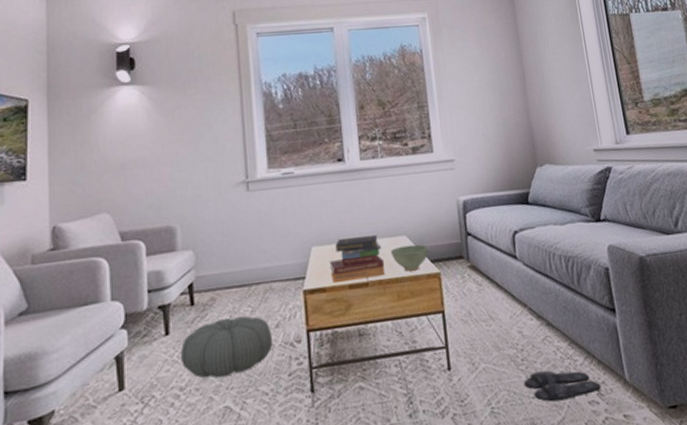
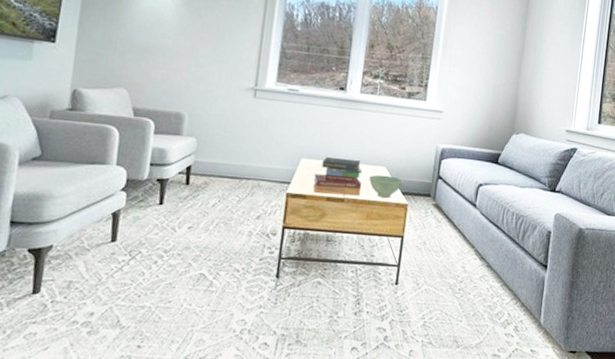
pouf: present [180,315,273,378] -> none [169,202,253,250]
slippers: present [525,370,601,402] -> none [456,301,519,328]

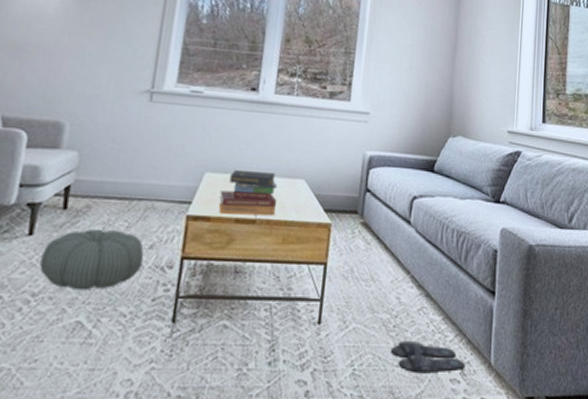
pouf: none [169,202,253,250] -> present [39,229,145,291]
bowl: present [369,174,403,198] -> none [285,189,325,217]
slippers: none [456,301,519,328] -> present [391,340,466,374]

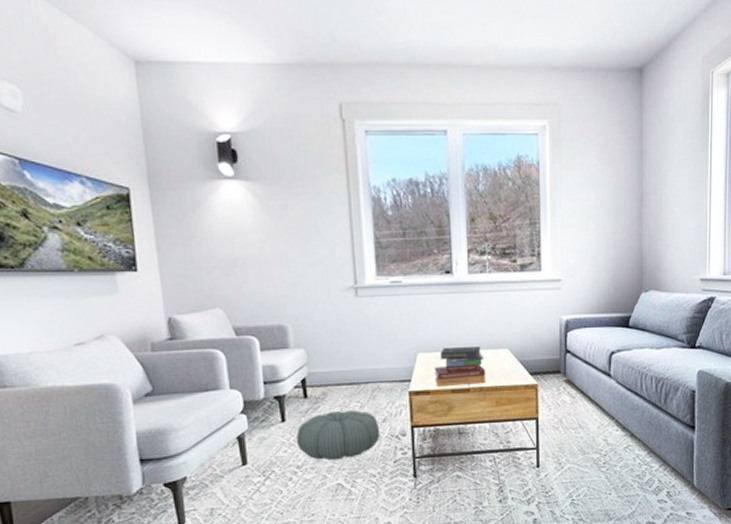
slippers: present [391,340,466,374] -> none [604,473,671,498]

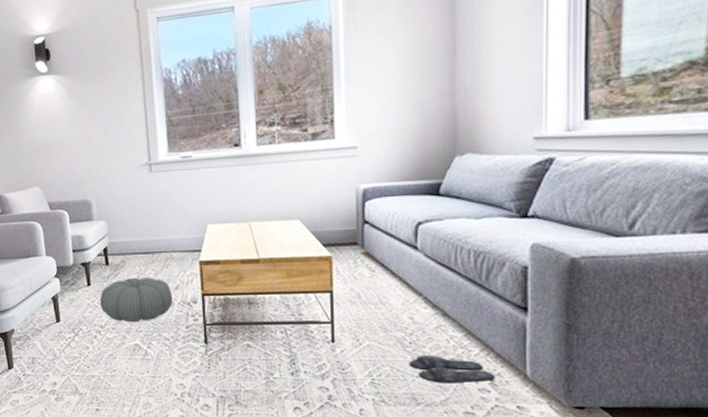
books: present [434,347,486,386] -> none [223,218,276,257]
slippers: none [604,473,671,498] -> present [410,354,496,384]

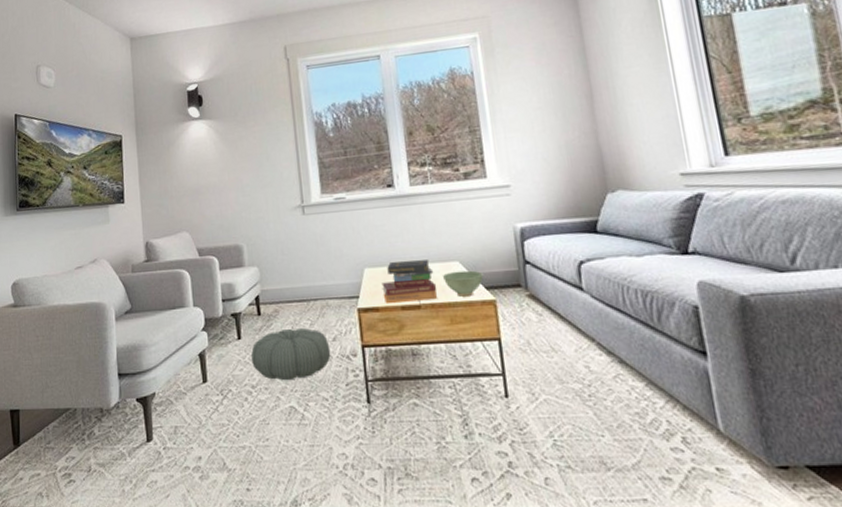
books: none [223,218,276,257] -> present [381,260,437,303]
bowl: none [283,228,322,253] -> present [443,270,484,297]
slippers: present [410,354,496,384] -> none [592,409,687,443]

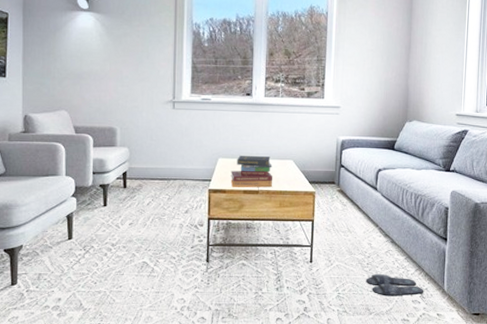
pouf: present [251,327,331,381] -> none [113,200,182,242]
bowl: present [443,270,484,297] -> none [279,167,309,187]
slippers: none [592,409,687,443] -> present [366,273,424,297]

